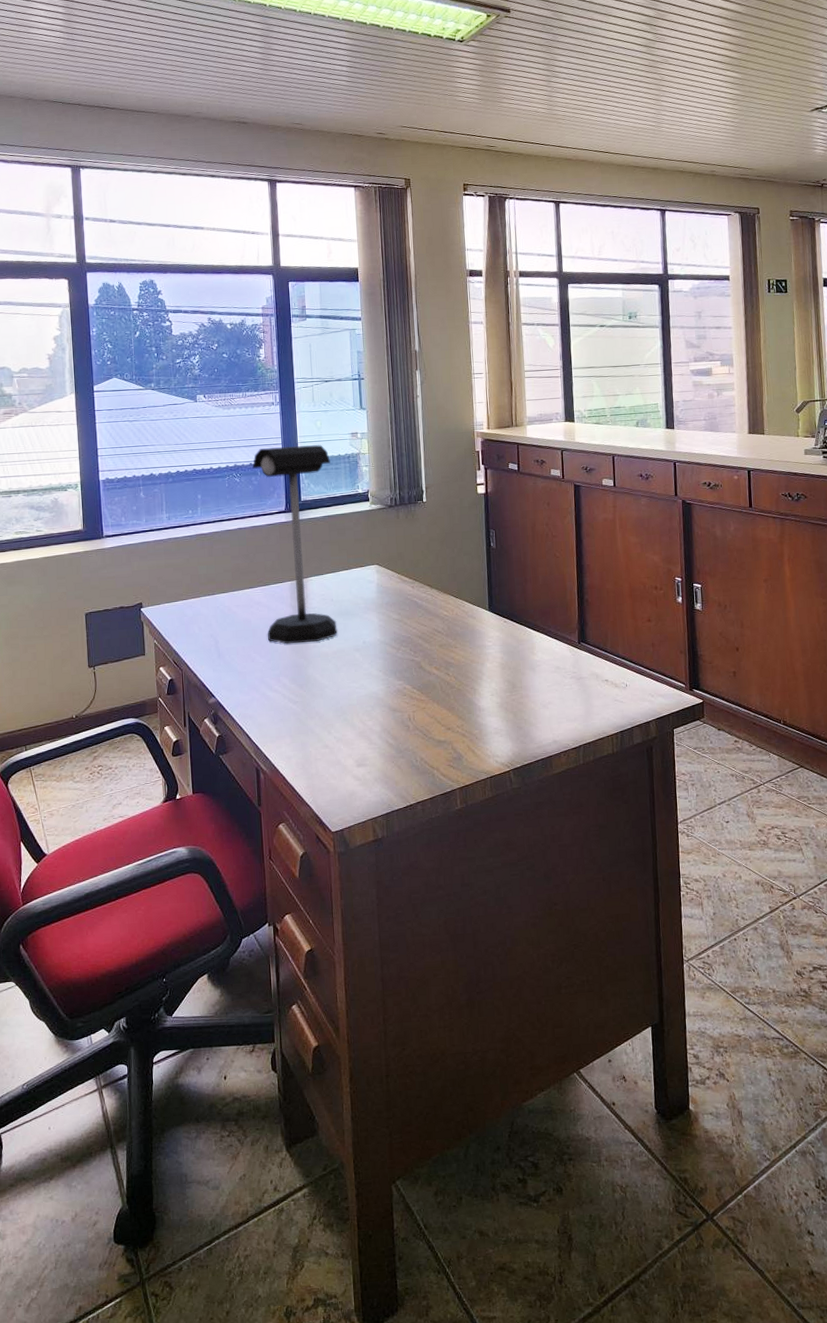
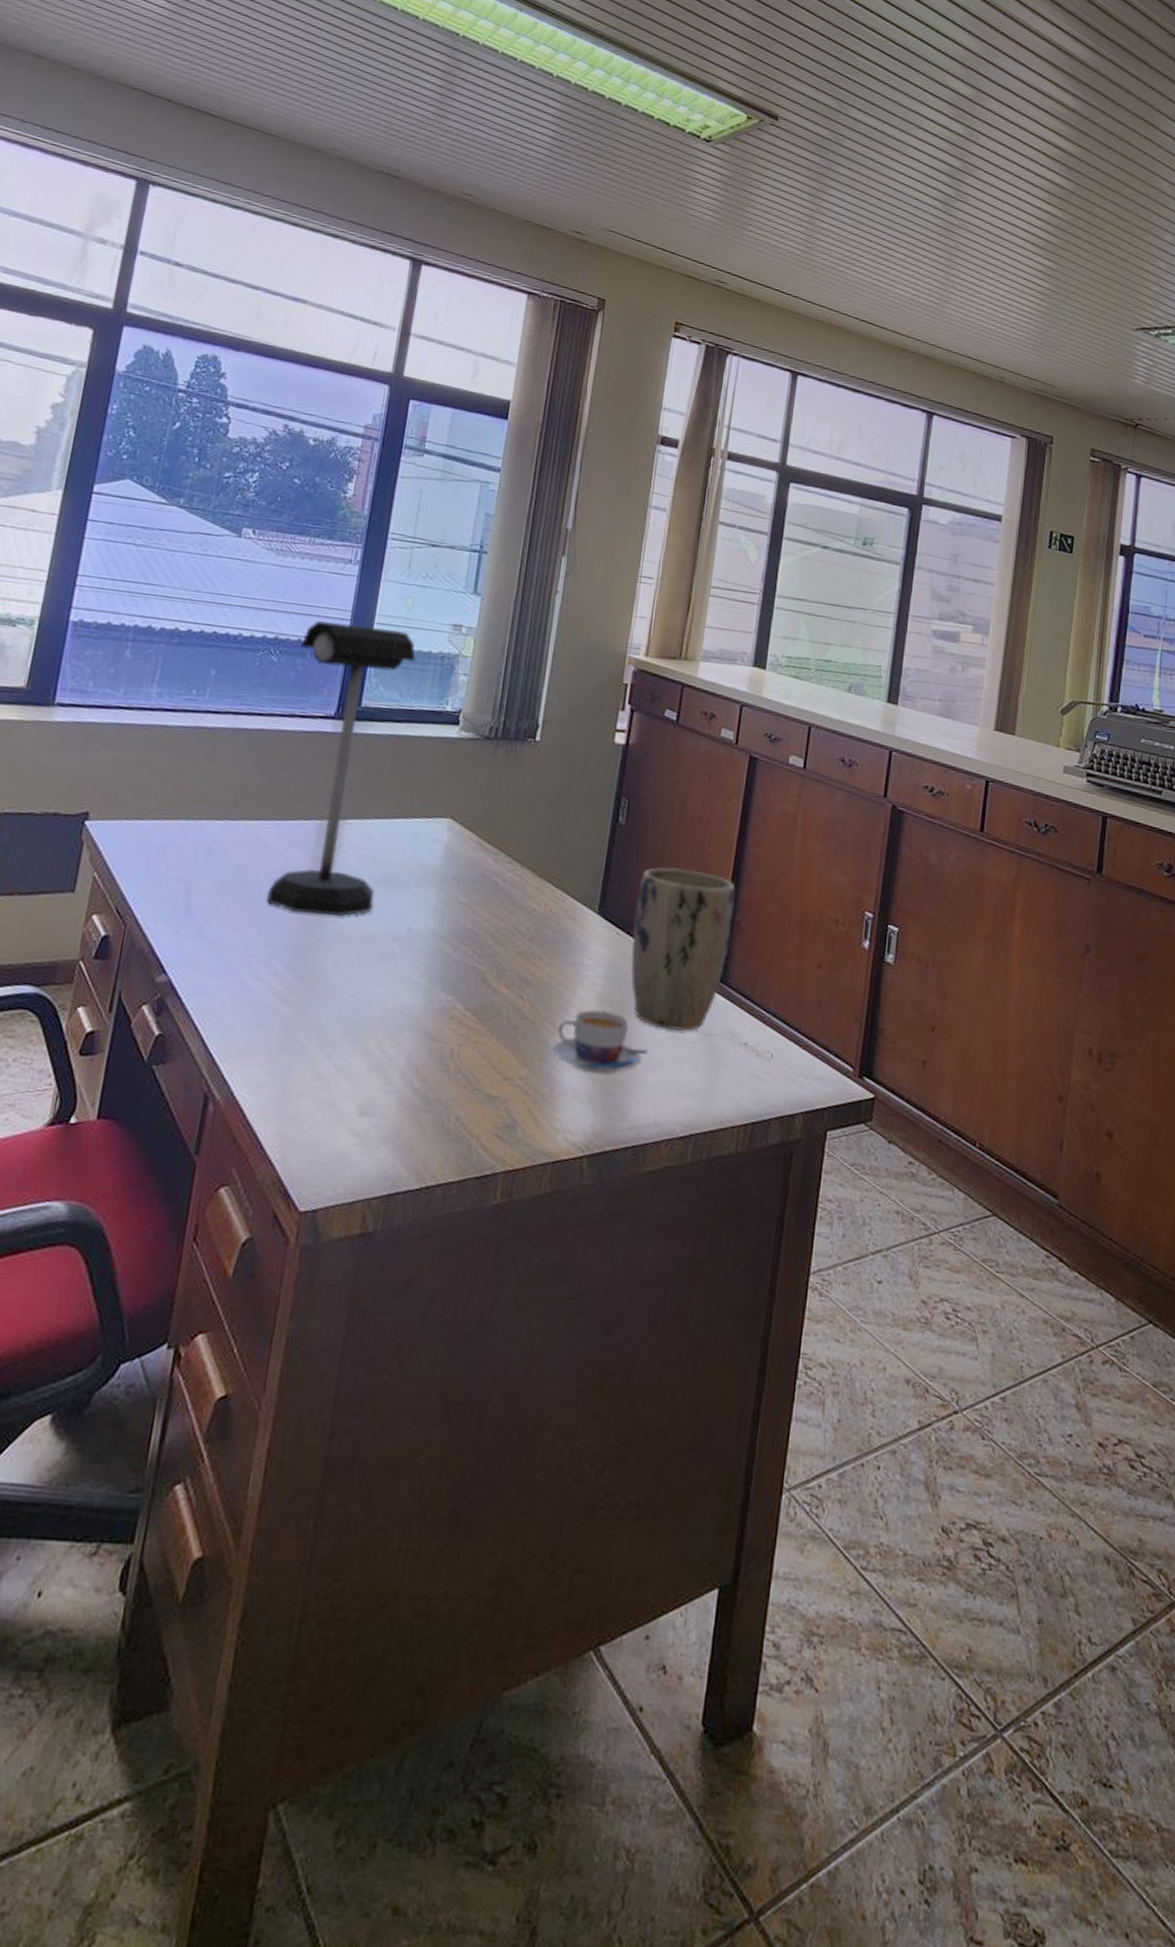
coffee cup: none [475,674,541,716] -> present [552,1009,648,1074]
plant pot: none [514,570,584,680] -> present [630,867,735,1031]

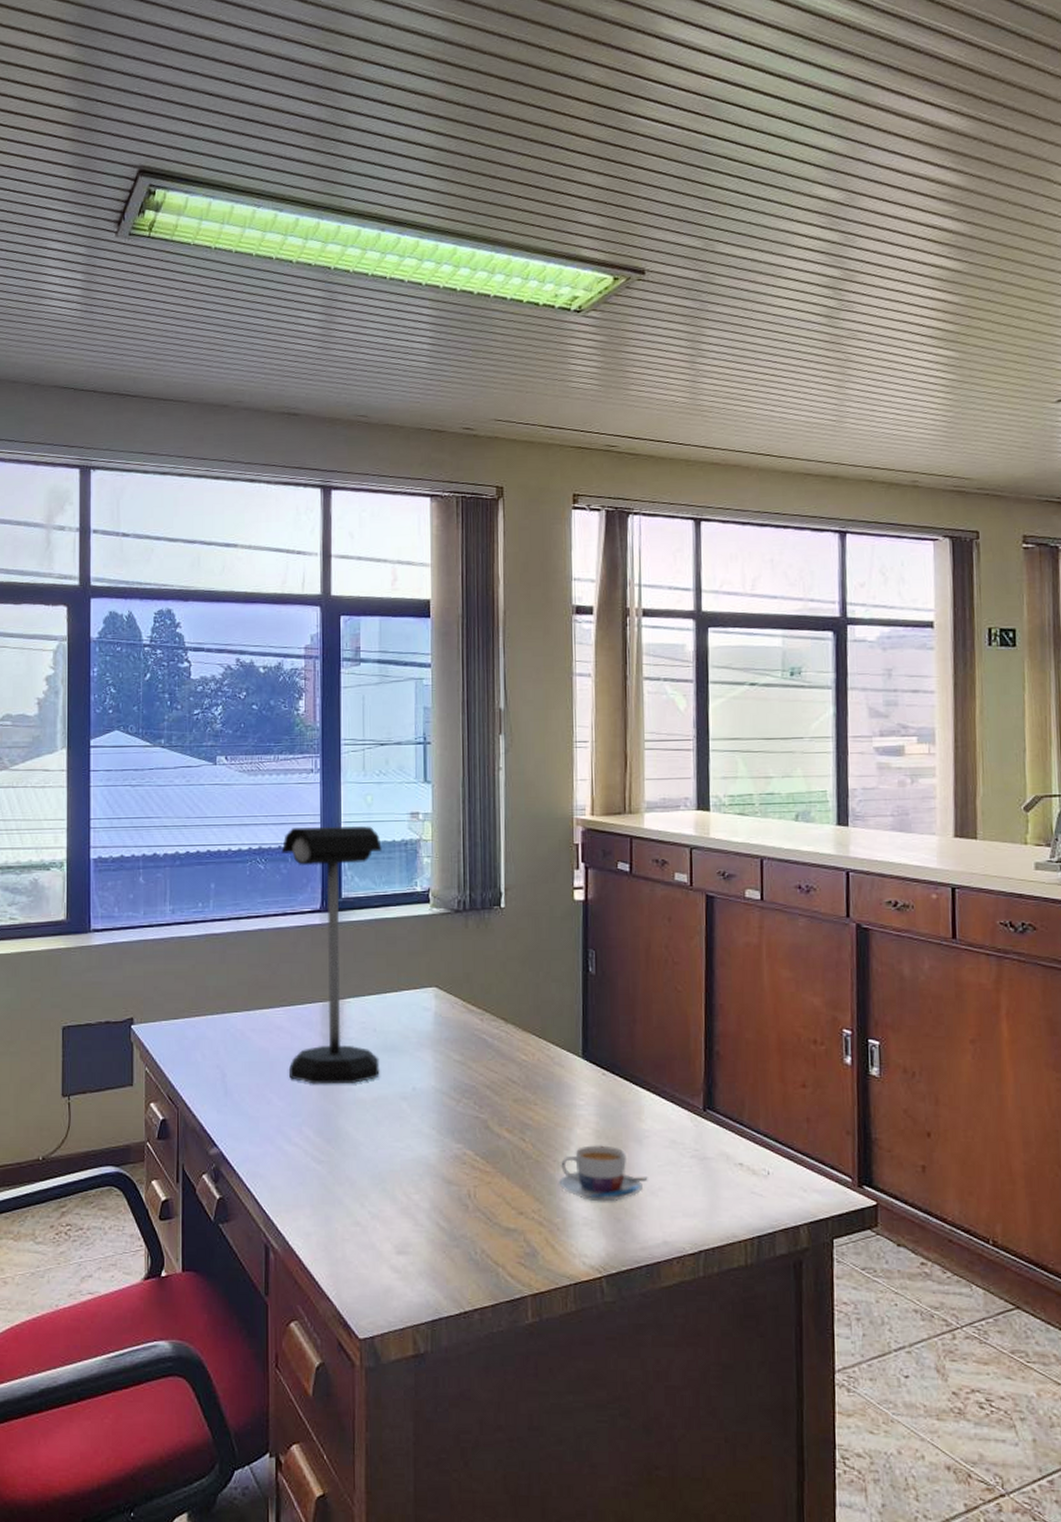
plant pot: present [630,867,735,1031] -> none [617,1008,712,1158]

